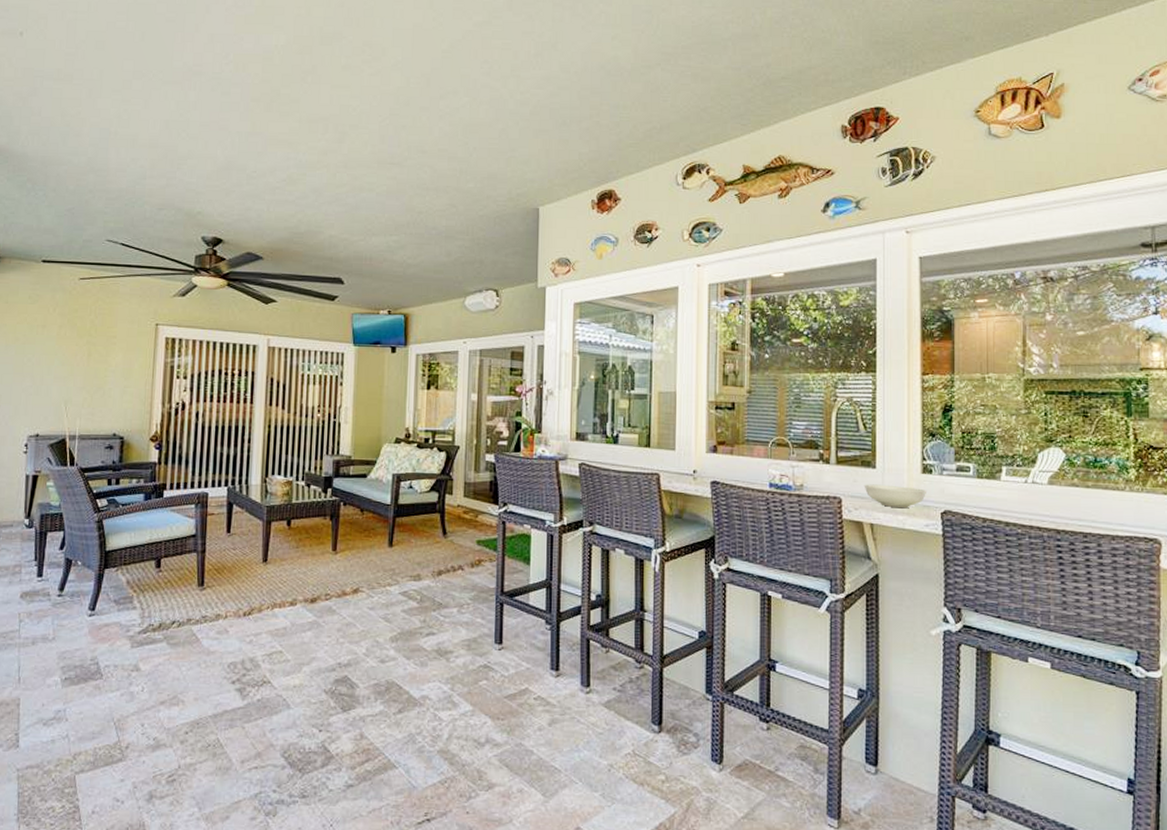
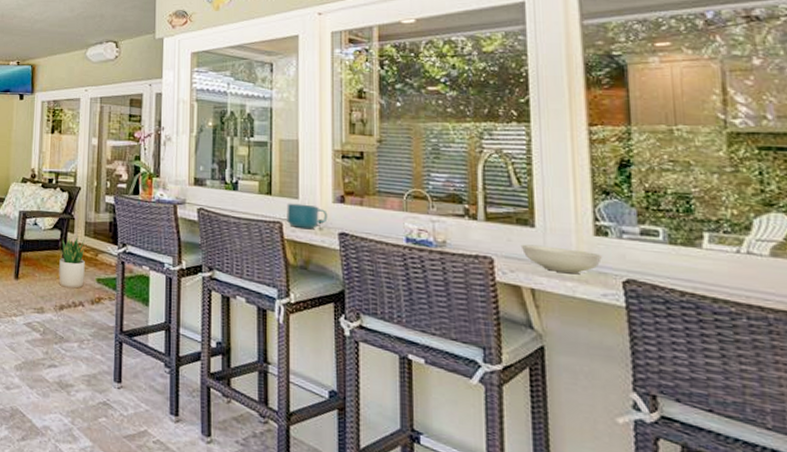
planter: none [436,497,465,554] -> present [59,236,86,290]
cup: none [664,454,701,479] -> present [287,203,328,229]

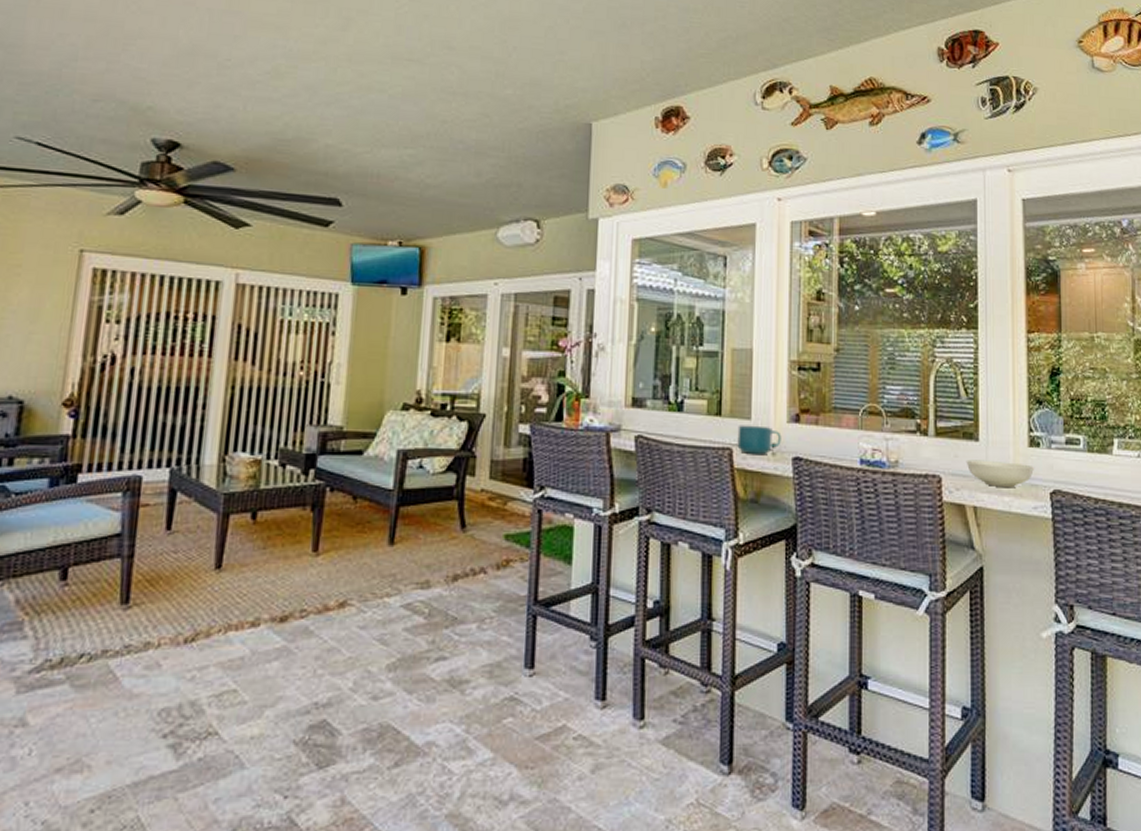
planter: present [59,236,86,290] -> none [452,480,491,552]

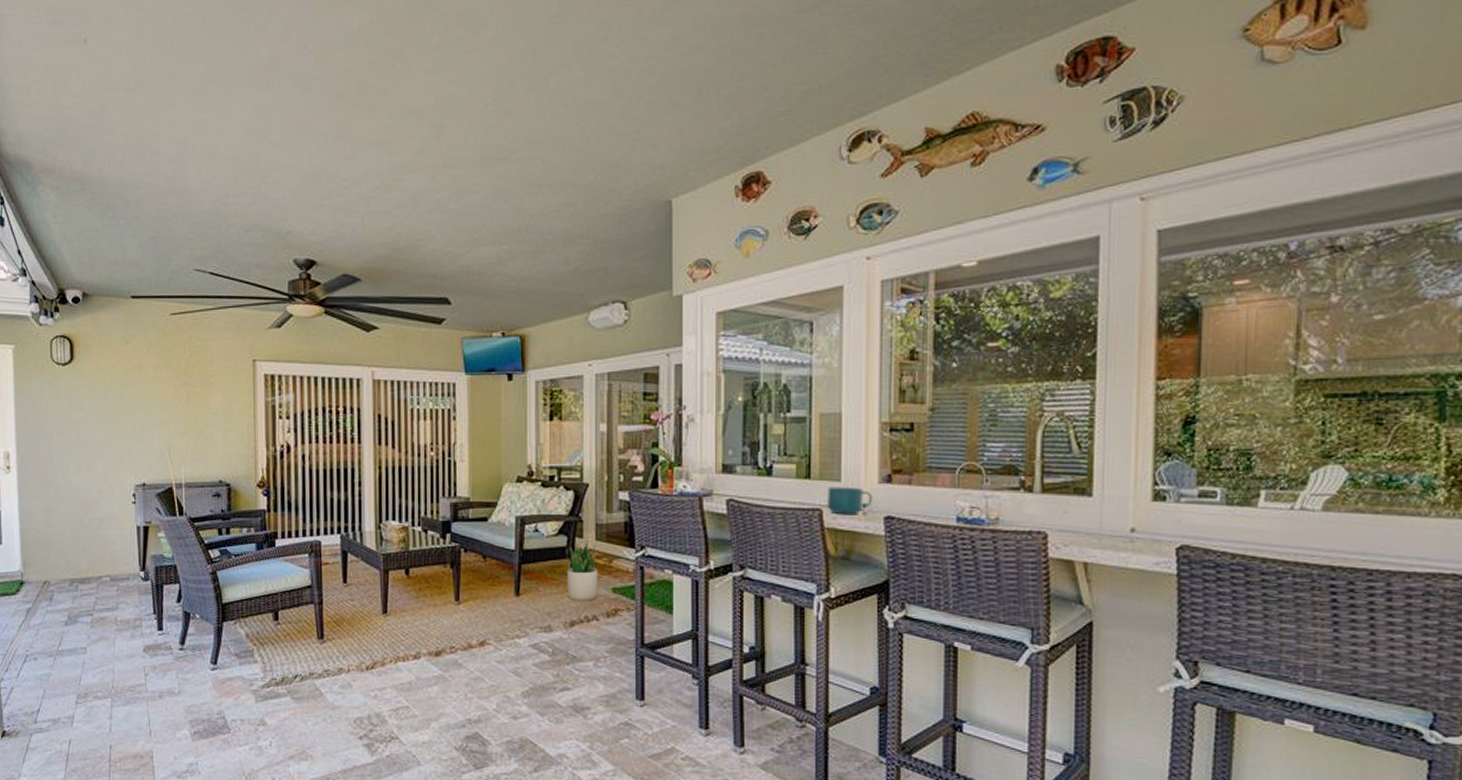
planter: none [452,480,491,552] -> present [567,541,598,603]
bowl: present [966,459,1035,488] -> none [1076,515,1159,544]

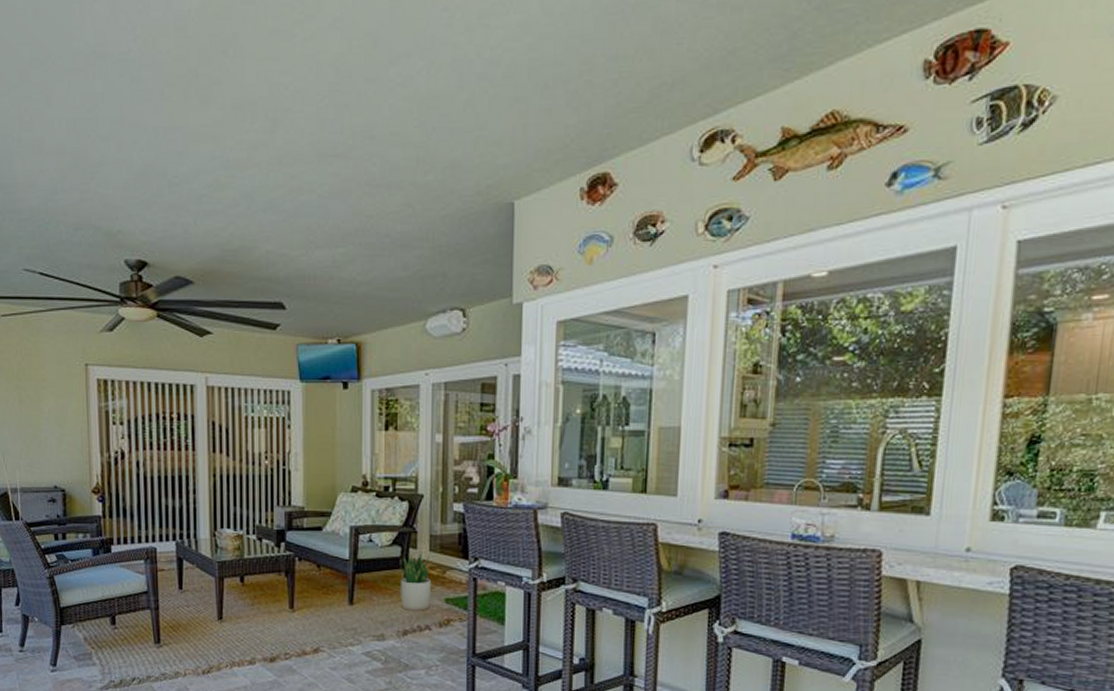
cup: present [827,487,873,514] -> none [662,501,708,529]

